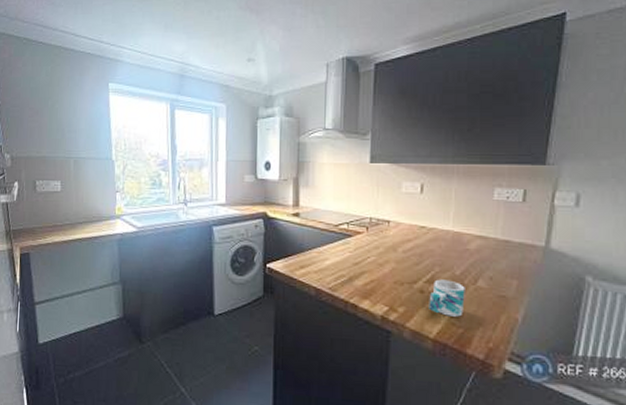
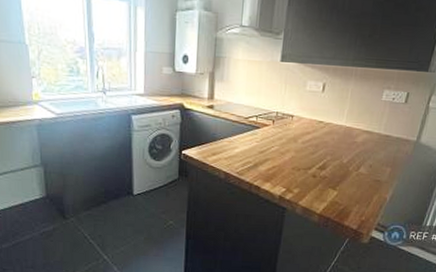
mug: present [429,279,465,317] -> none [318,166,349,197]

